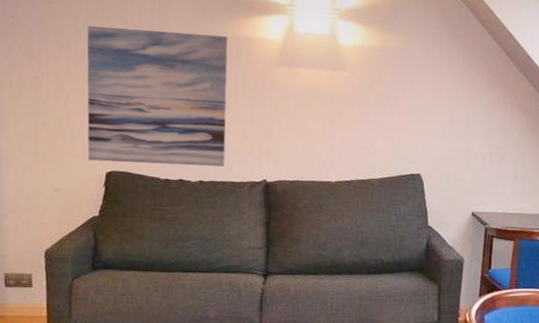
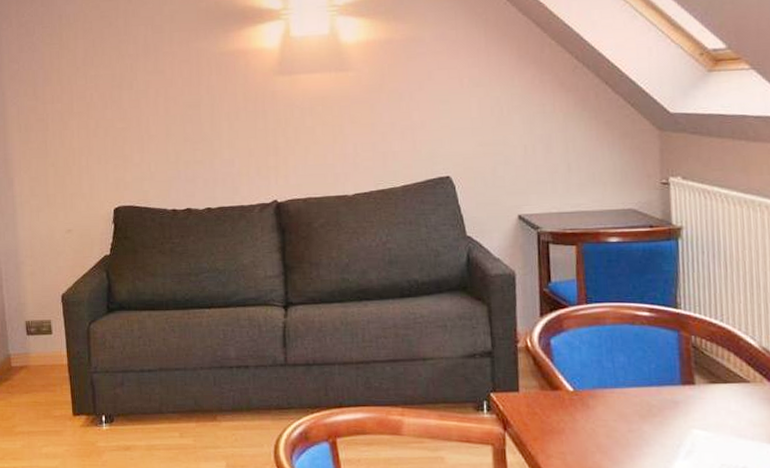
wall art: present [87,26,228,167] -> none [86,52,231,198]

